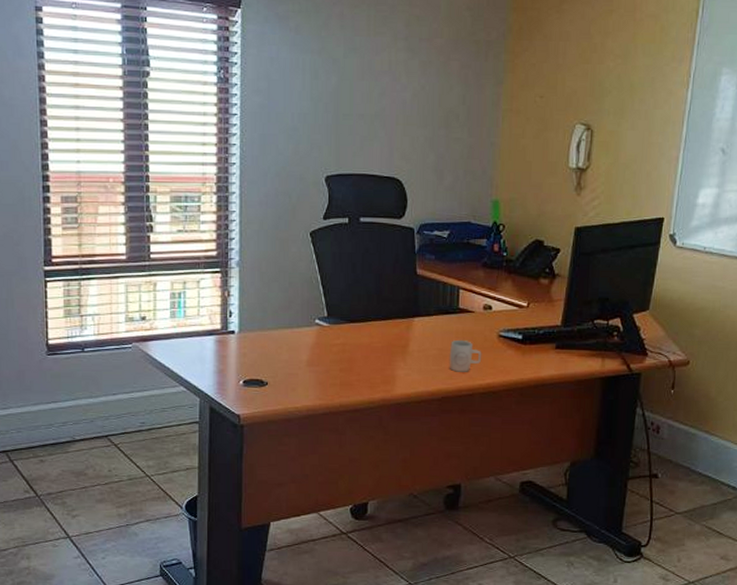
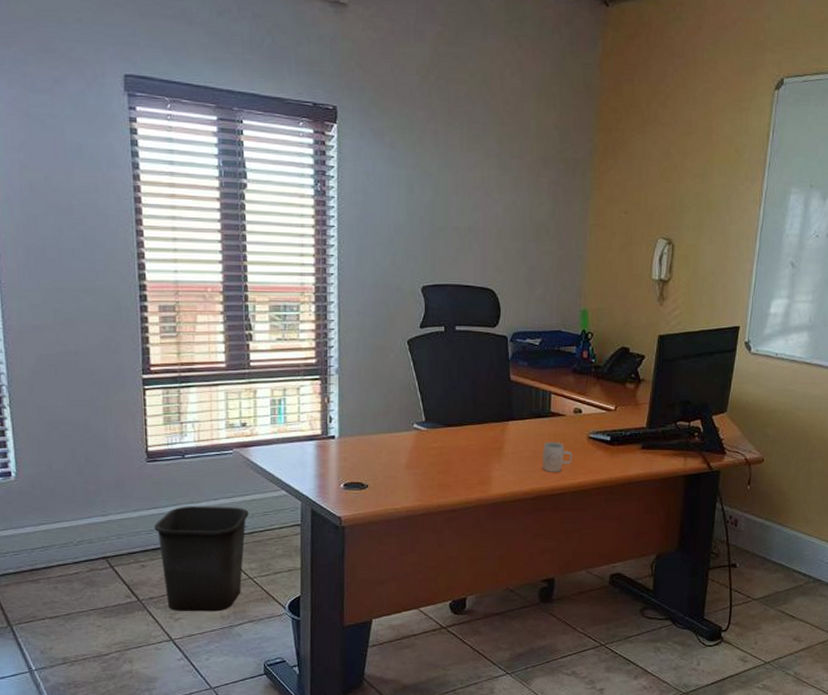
waste bin: none [53,400,147,510] -> present [154,506,249,612]

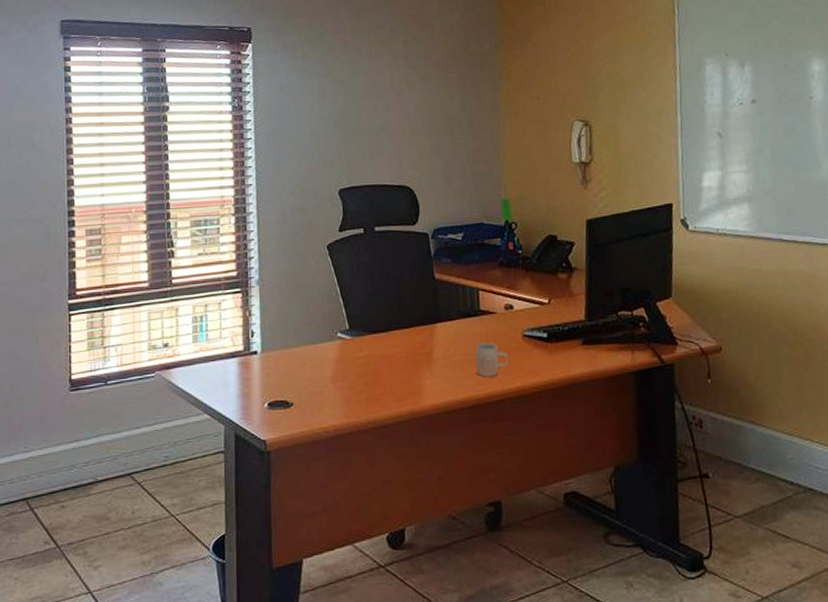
waste bin: present [154,506,249,612] -> none [75,435,171,558]

